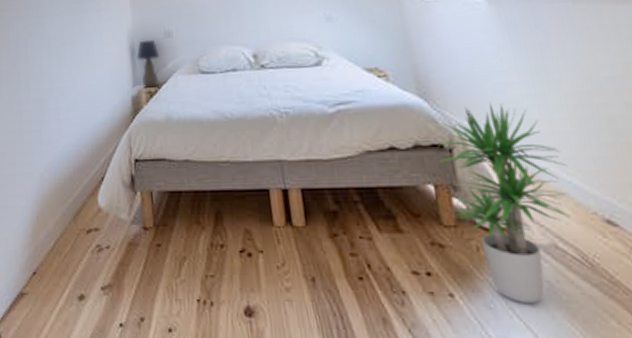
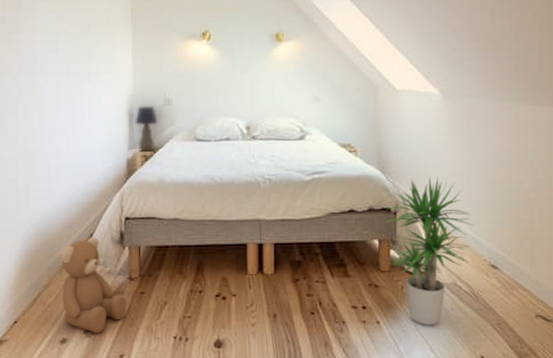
teddy bear: none [73,182,144,291] -> present [60,238,127,334]

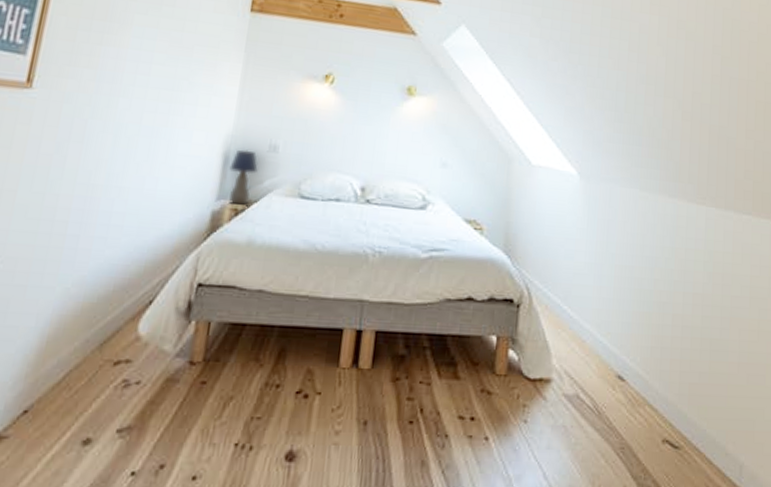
teddy bear: present [60,238,127,334] -> none [93,305,182,434]
potted plant: present [386,177,474,325] -> none [506,267,603,445]

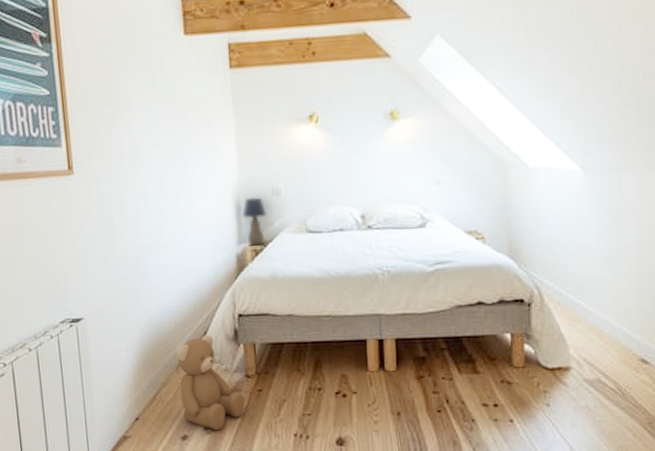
teddy bear: none [93,305,182,434] -> present [175,335,245,431]

